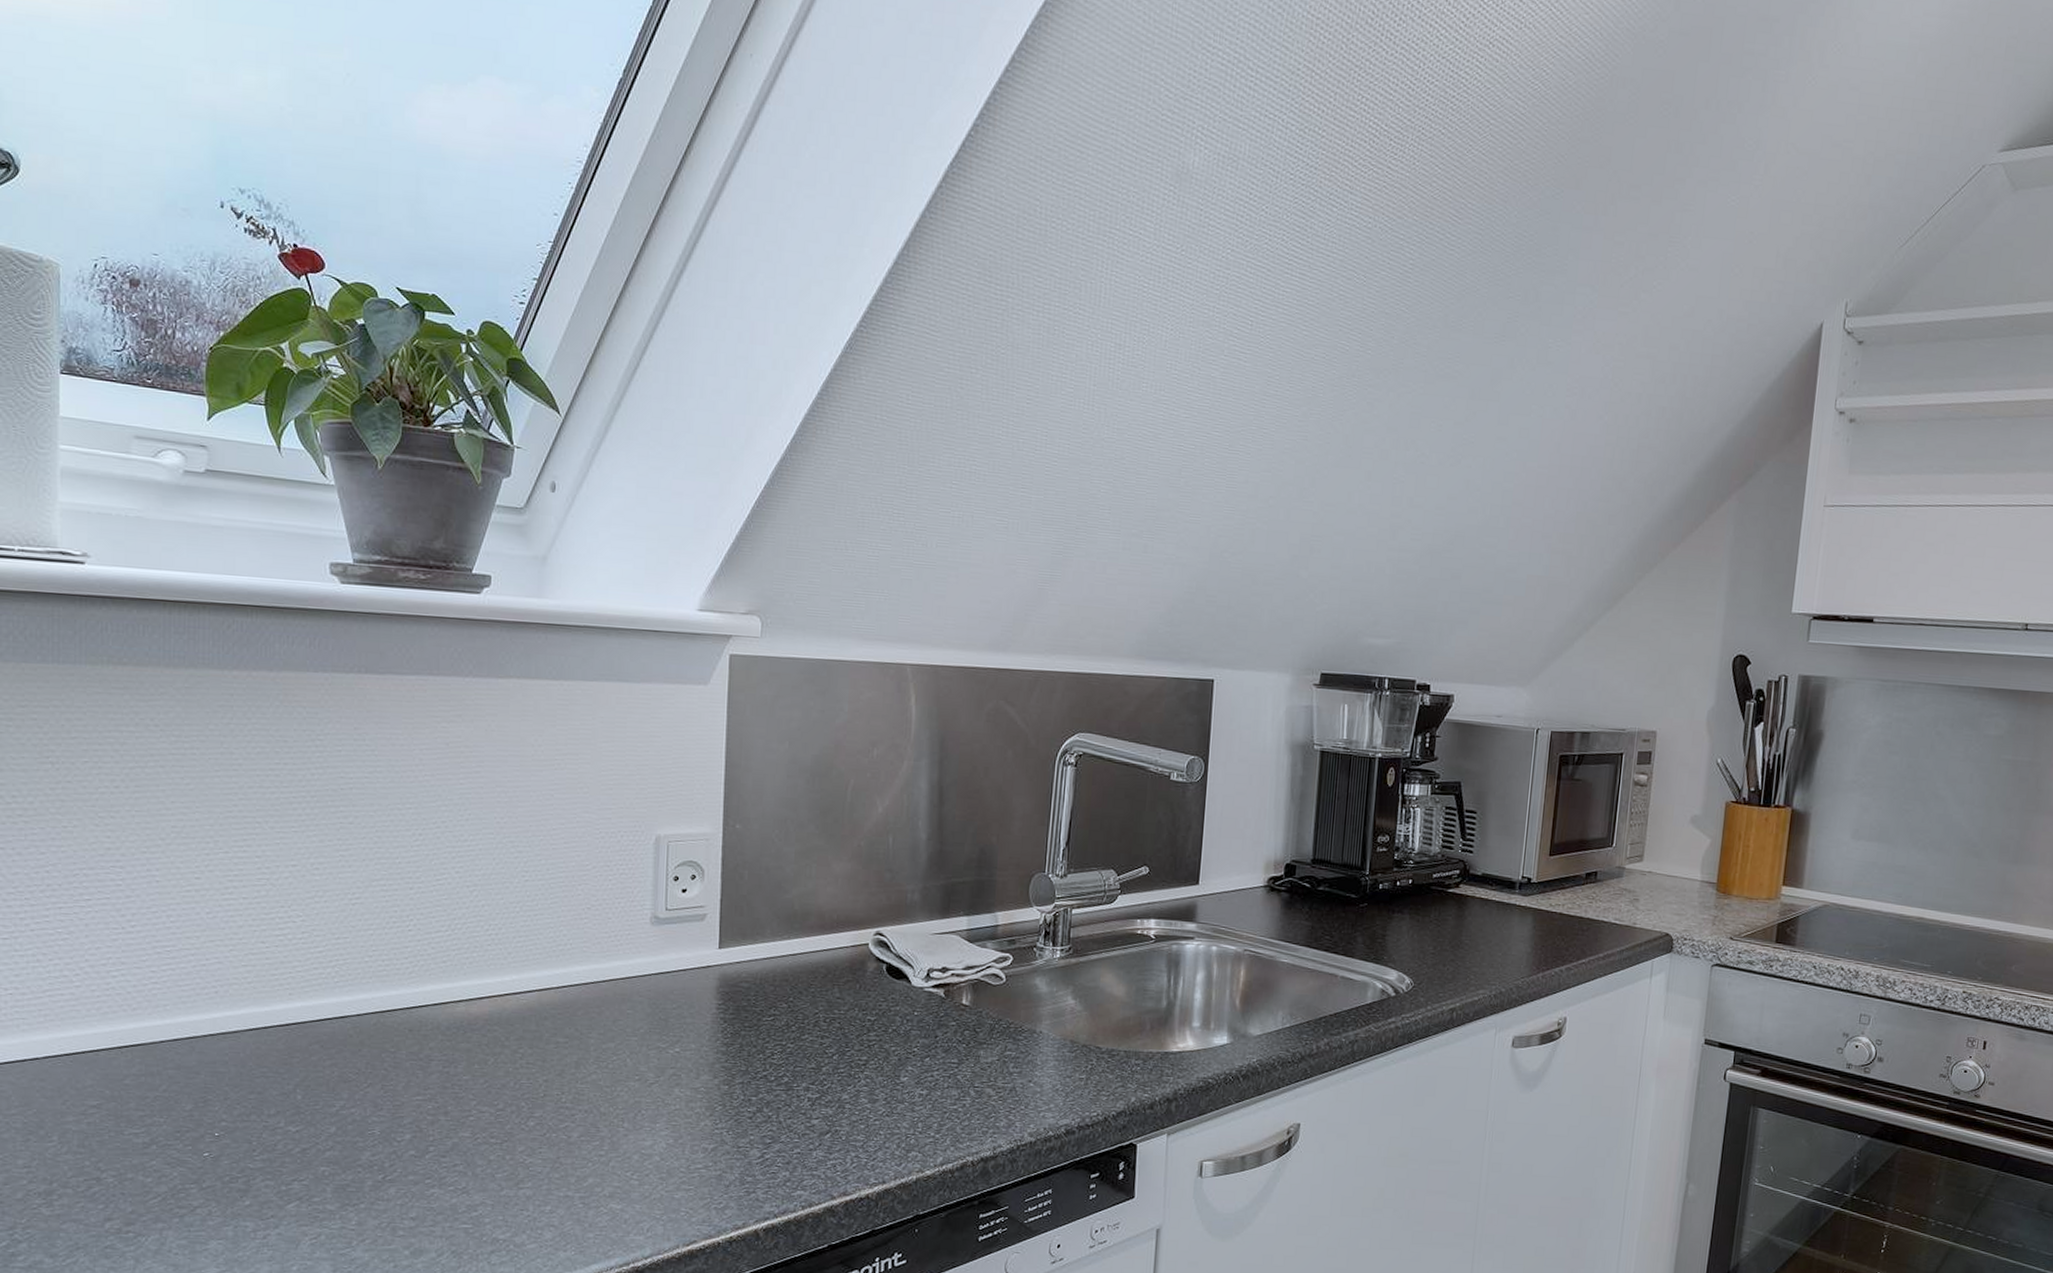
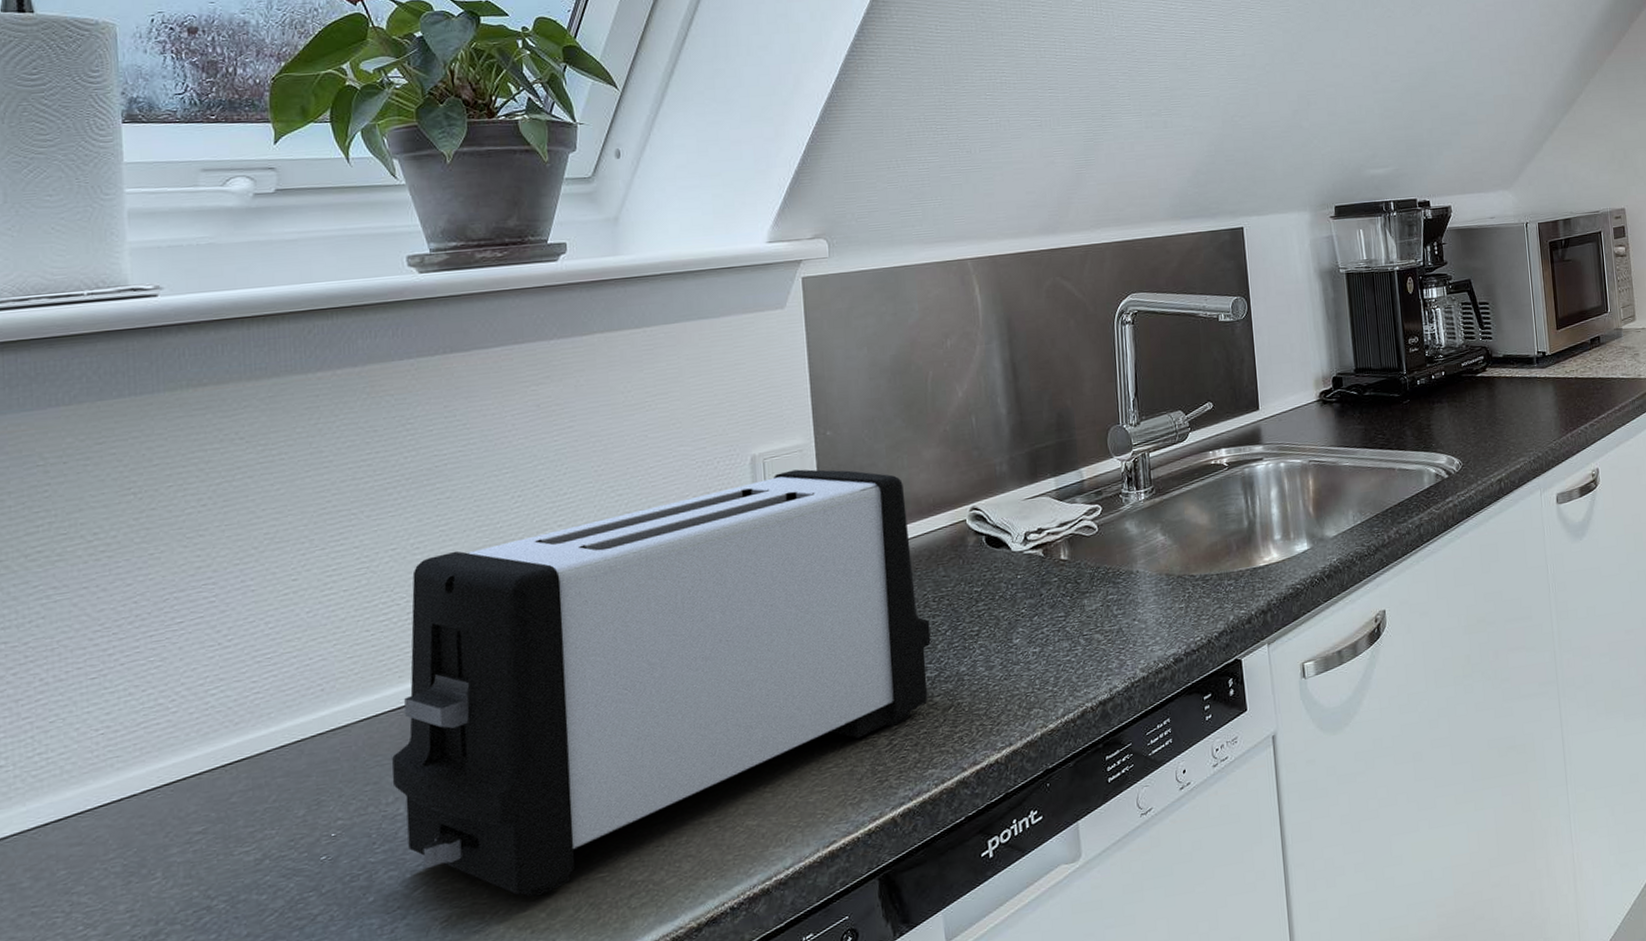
toaster: none [275,858,817,1234] -> present [392,469,931,897]

